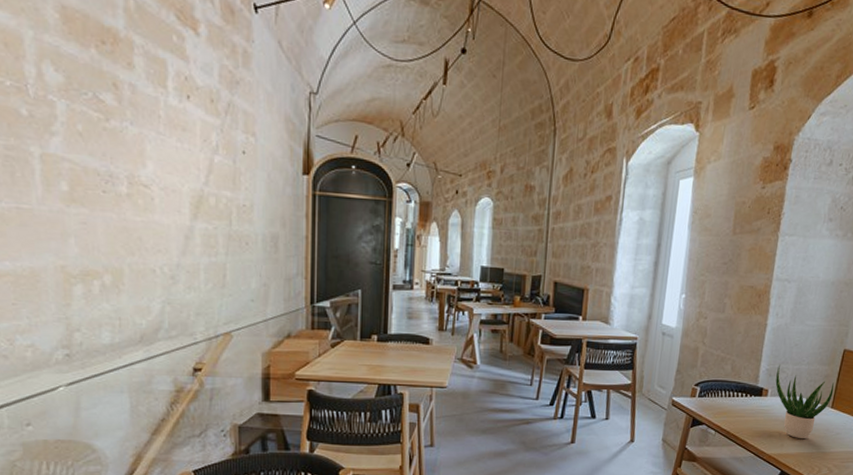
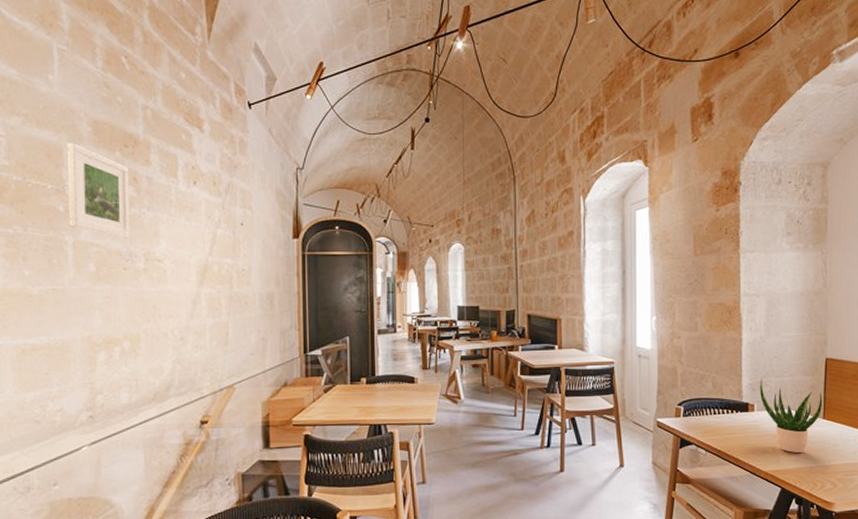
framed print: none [29,30,110,156] -> present [67,143,130,238]

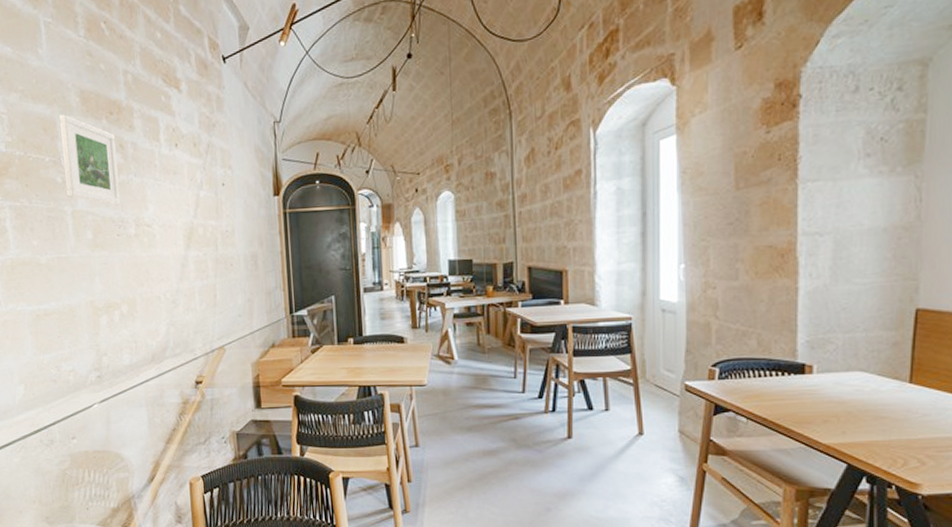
potted plant: present [760,378,823,454] -> none [821,334,909,424]

